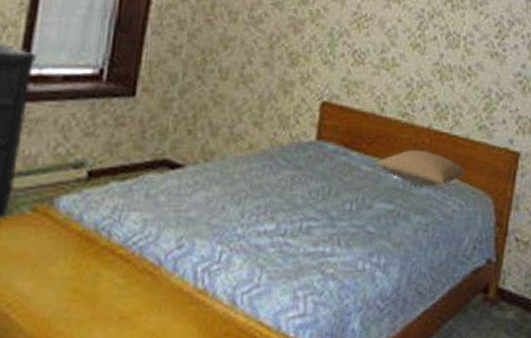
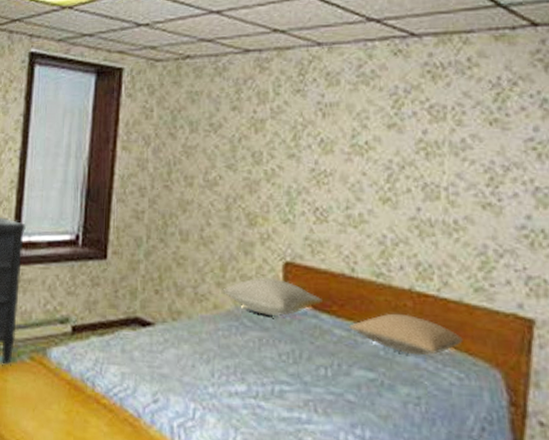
pillow: none [258,116,354,155] -> present [221,277,323,317]

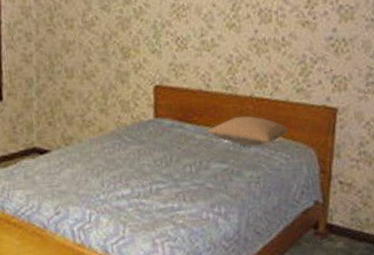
pillow: present [221,277,323,317] -> none [104,99,186,131]

